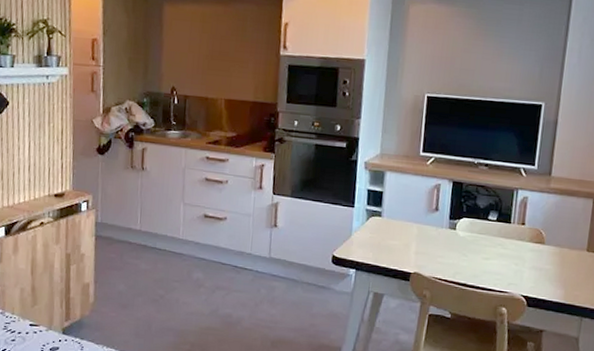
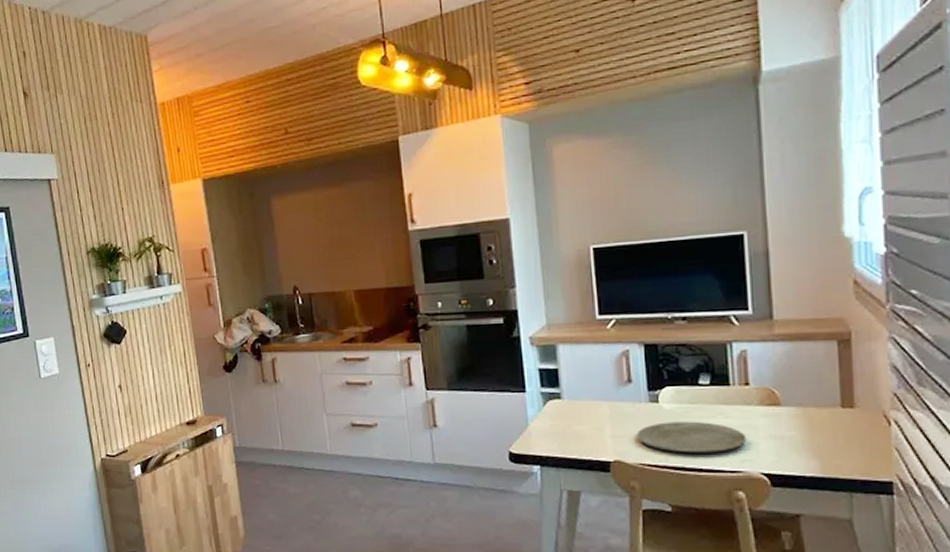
plate: none [435,246,516,275] -> present [637,421,747,453]

